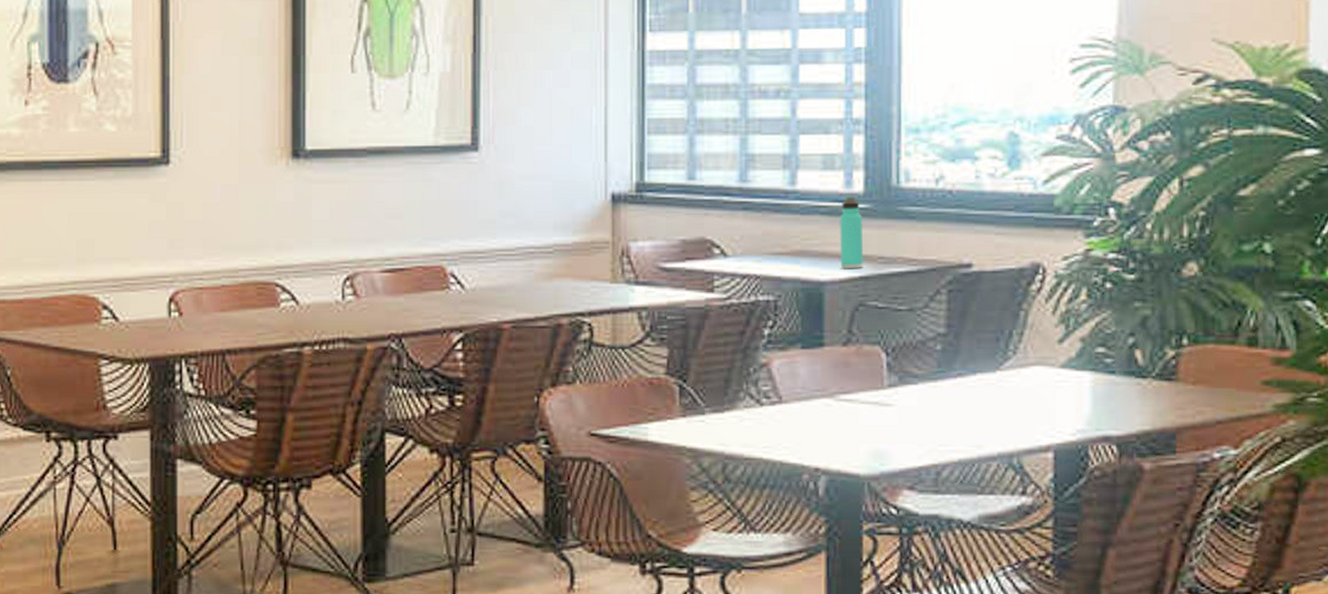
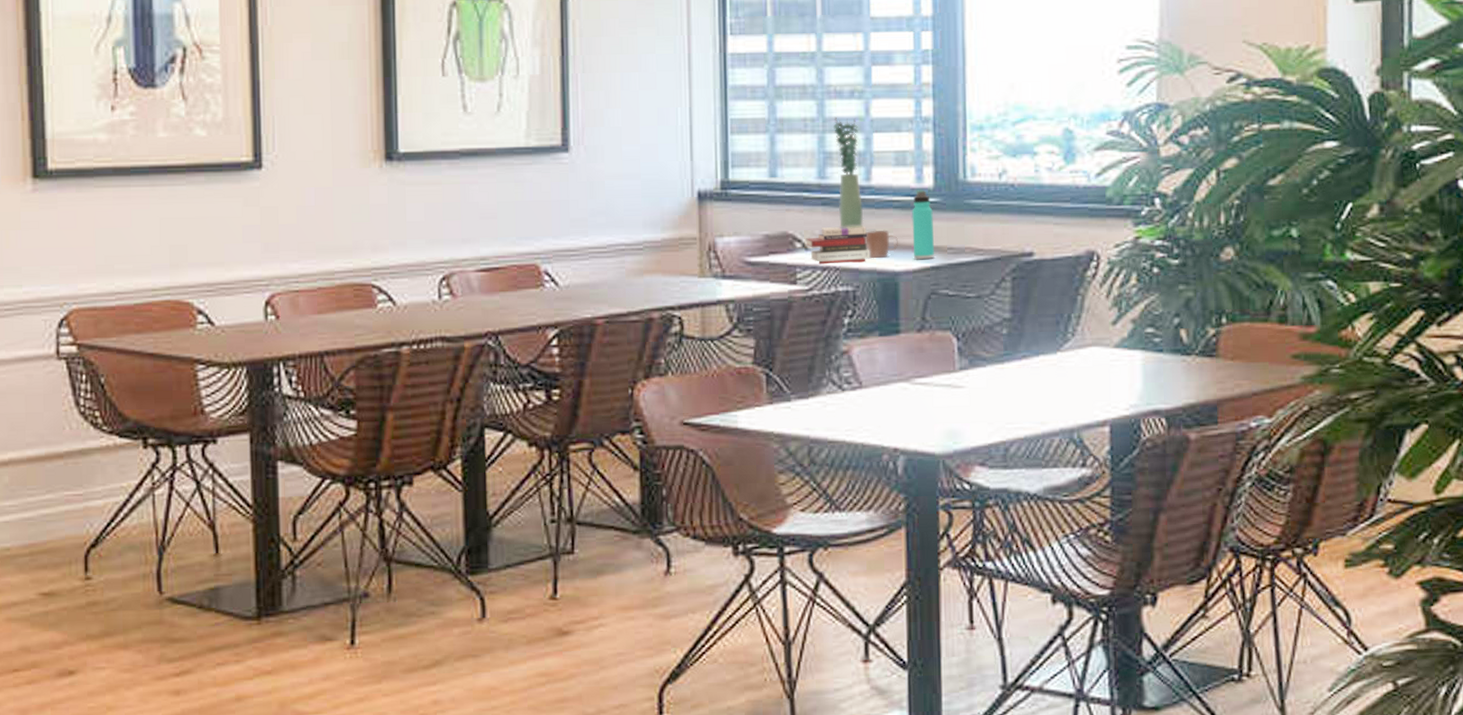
books: none [724,232,794,271] -> present [805,226,871,264]
vase: none [756,118,788,233] -> present [832,118,864,227]
mug: none [789,237,824,267] -> present [865,230,898,259]

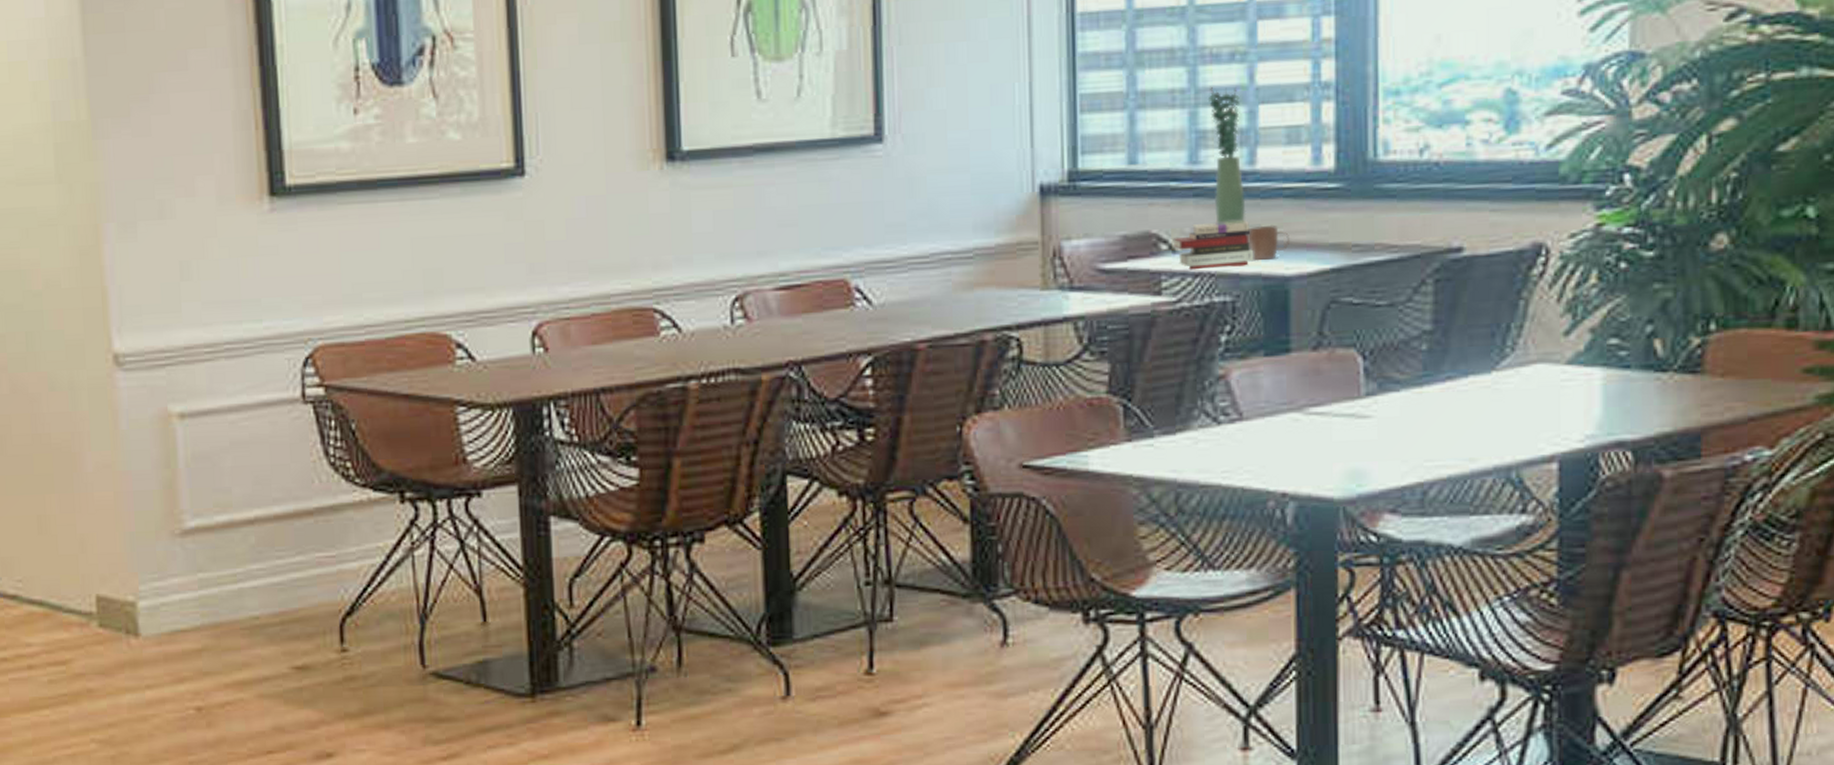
thermos bottle: present [912,191,935,259] -> none [1307,174,1336,260]

